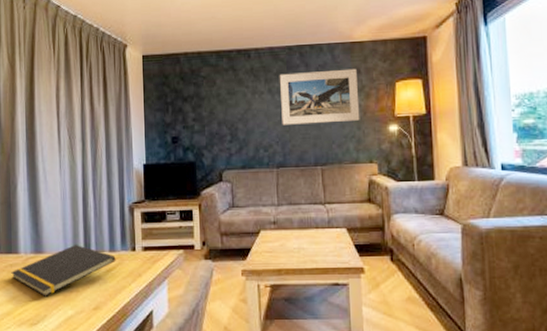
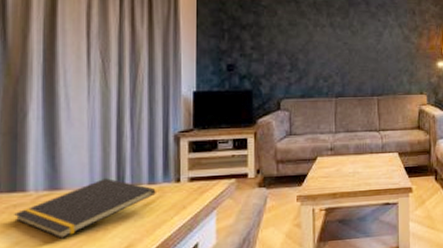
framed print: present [279,68,360,125] -> none [341,9,413,58]

